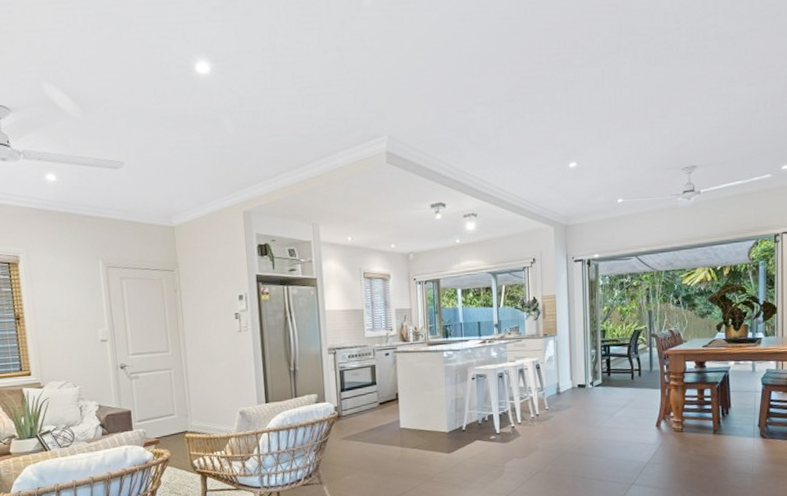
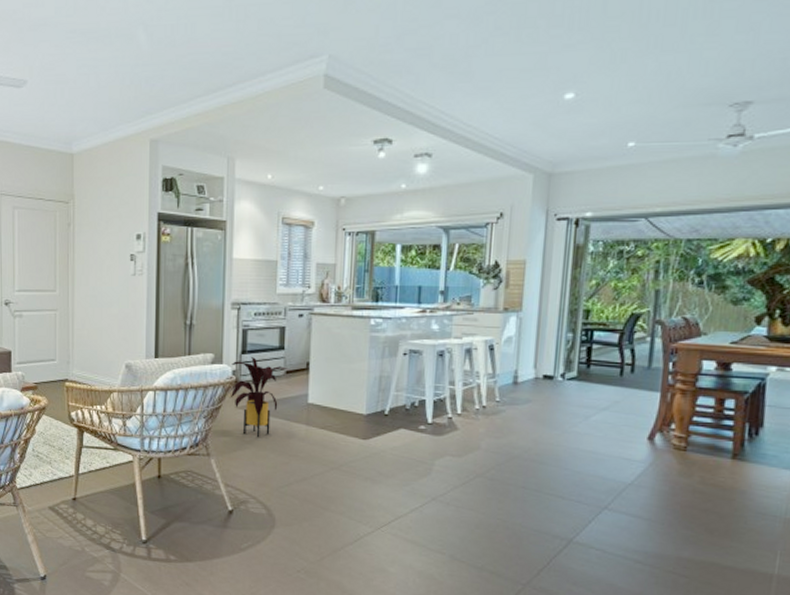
house plant: none [332,393,386,463] -> present [227,356,293,438]

